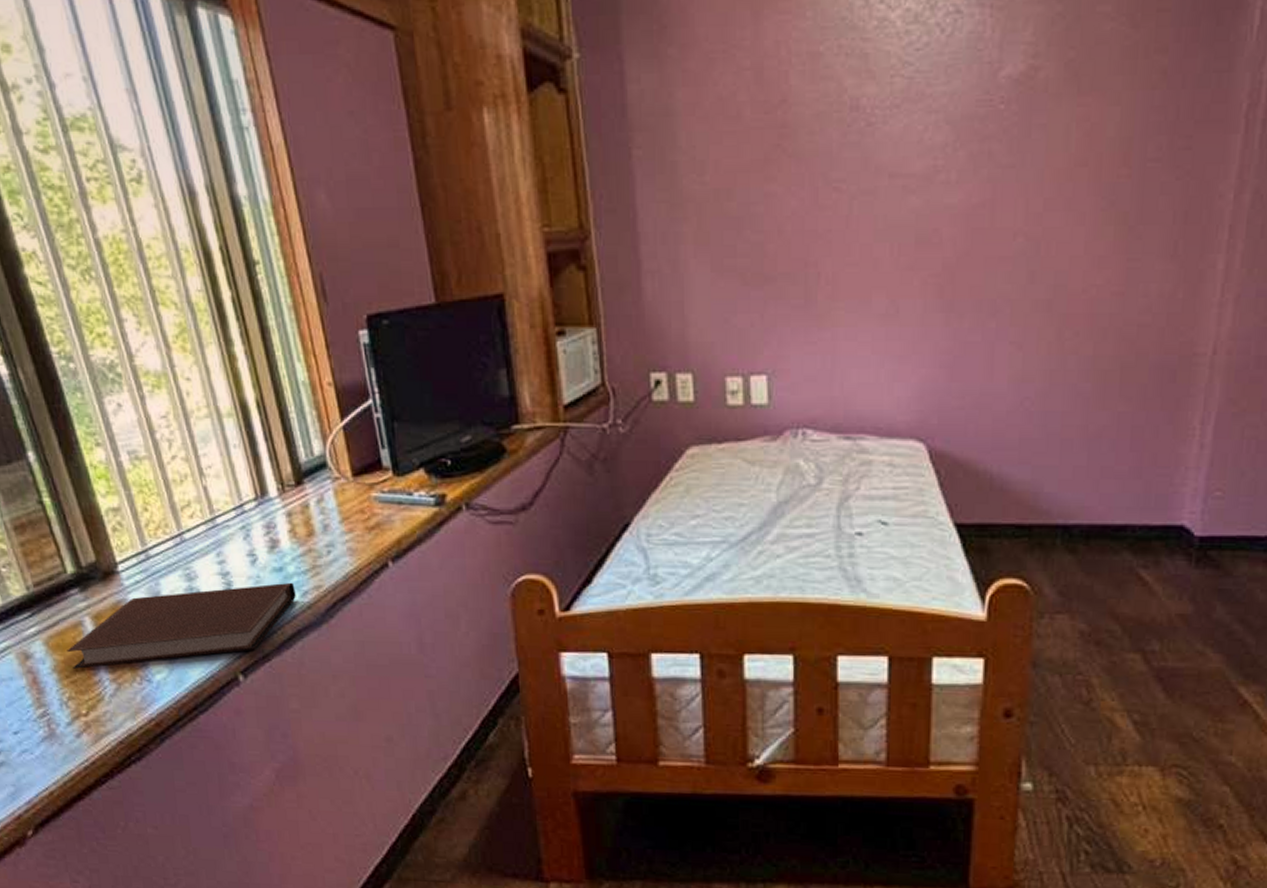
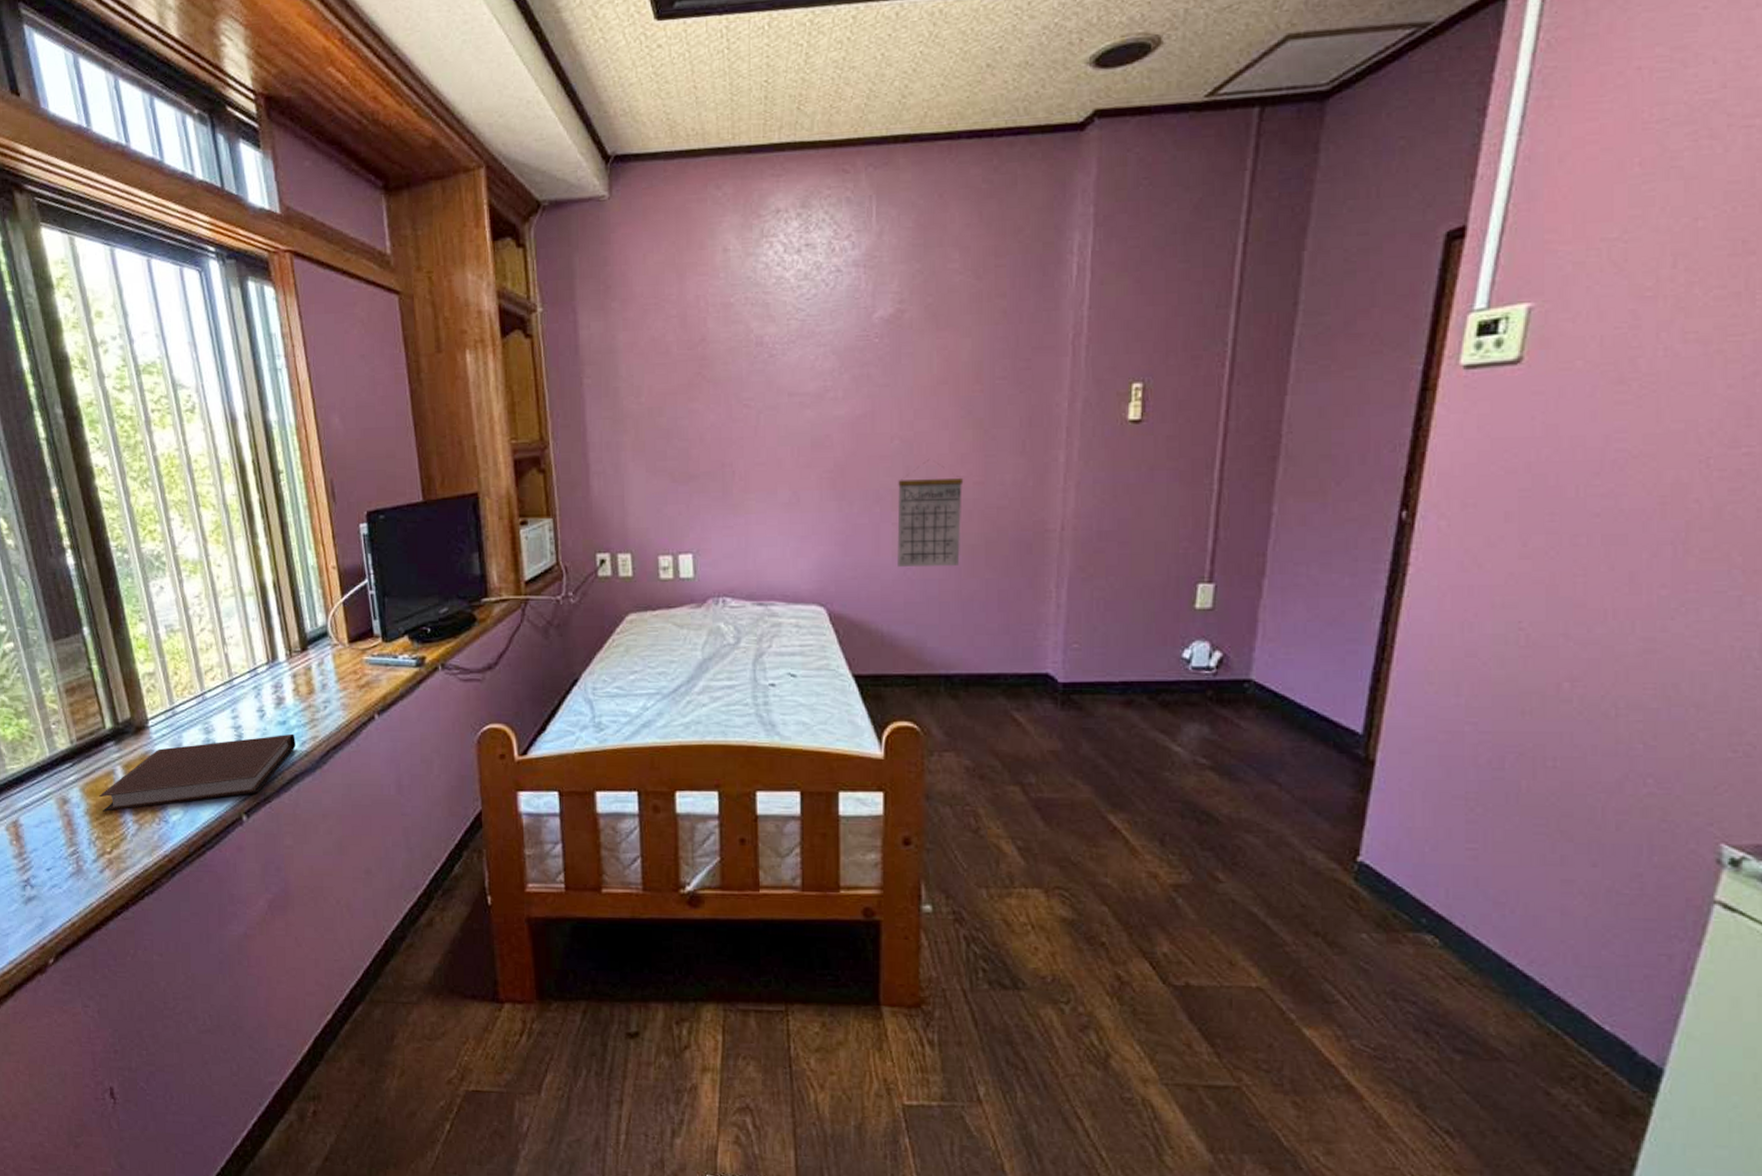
calendar: none [1014,263,1100,397] -> present [897,459,964,568]

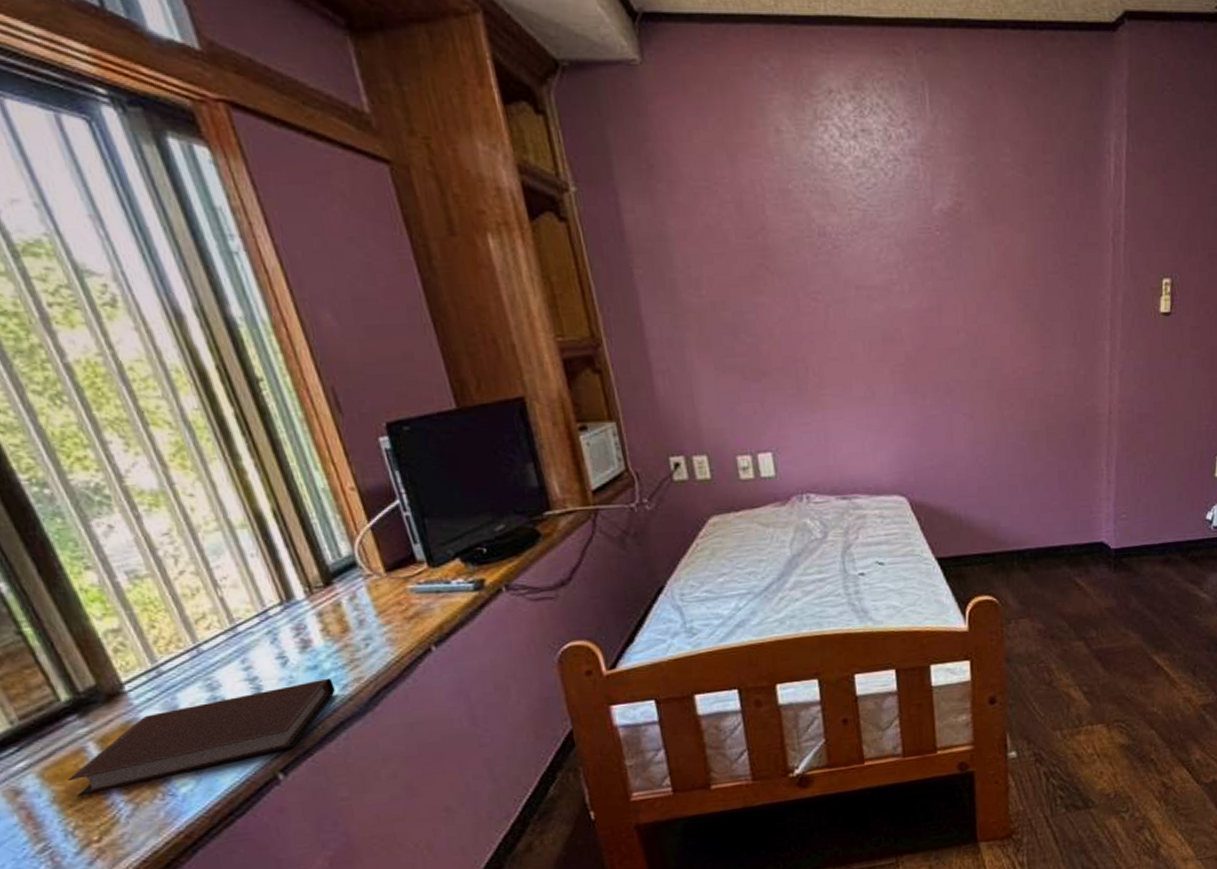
calendar: present [897,459,964,568] -> none [966,351,1025,456]

